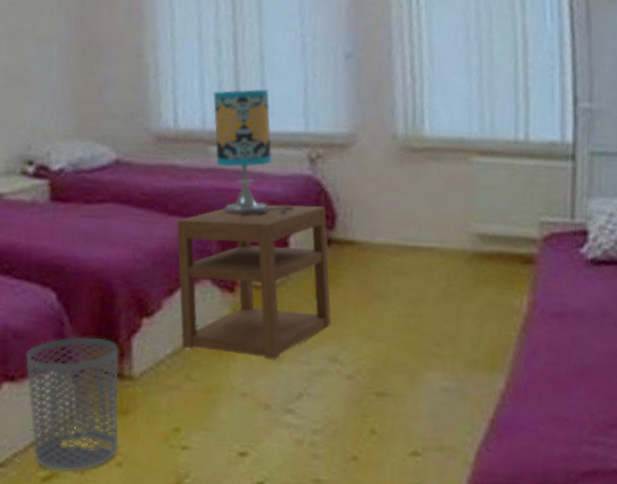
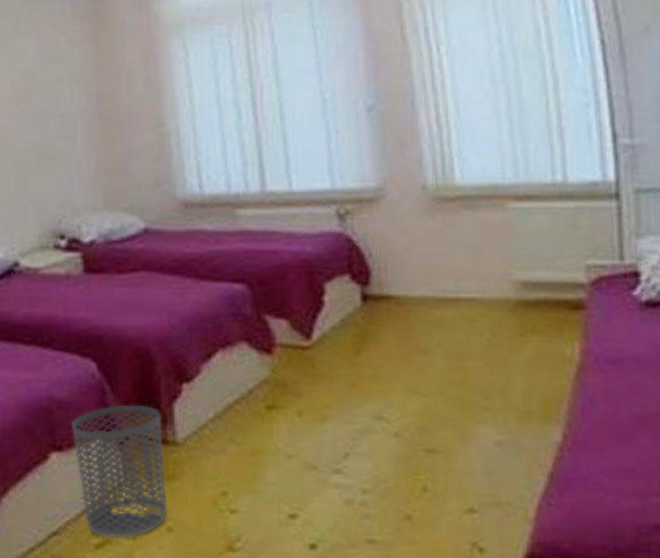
nightstand: present [176,204,331,360] -> none [209,262,373,420]
table lamp: present [213,88,294,217] -> none [236,148,326,278]

